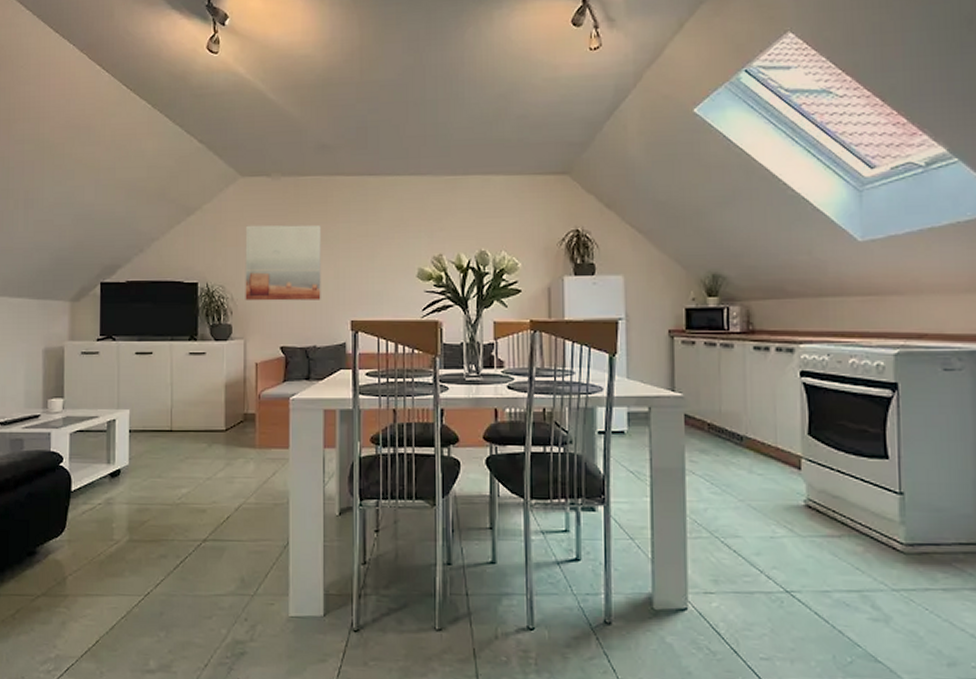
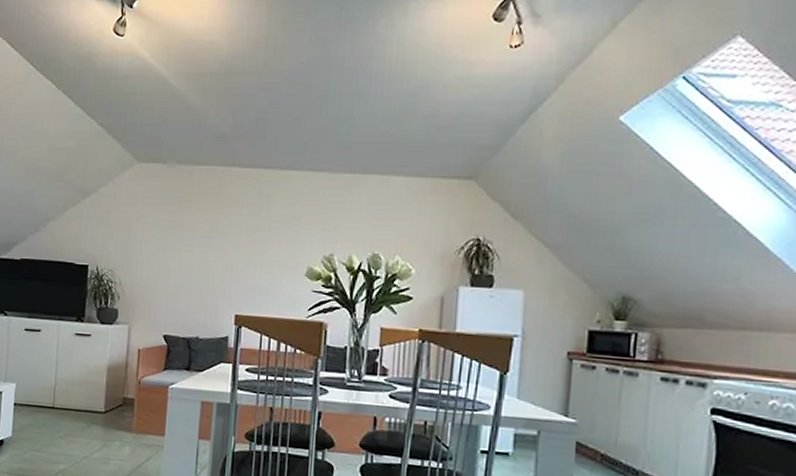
wall art: present [245,224,321,301] -> none [132,211,212,292]

